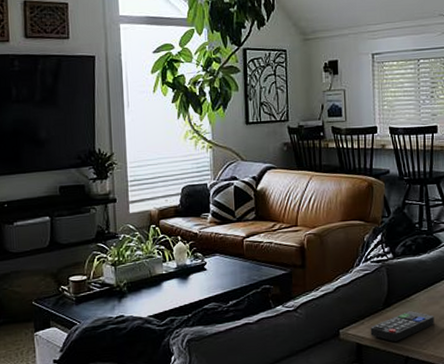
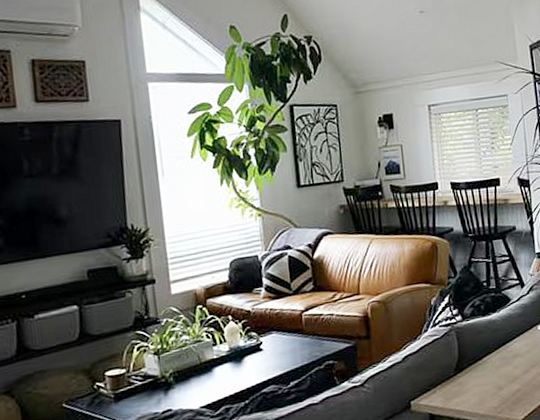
remote control: present [370,311,435,342] -> none [442,374,508,409]

